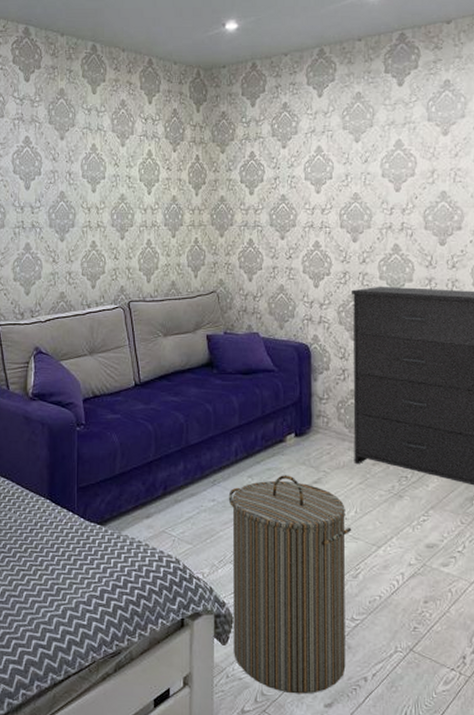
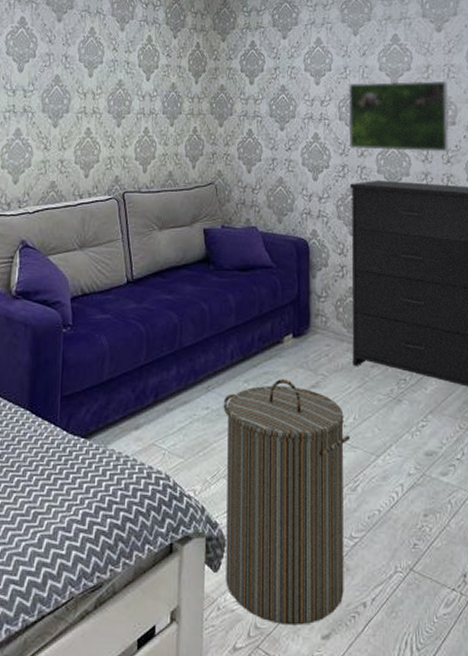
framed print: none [349,185,455,257] -> present [348,80,449,152]

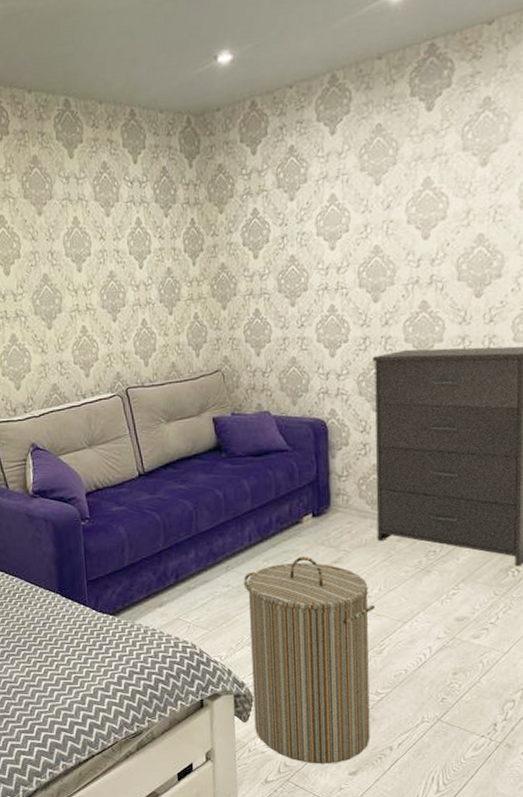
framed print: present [348,80,449,152] -> none [369,226,494,317]

